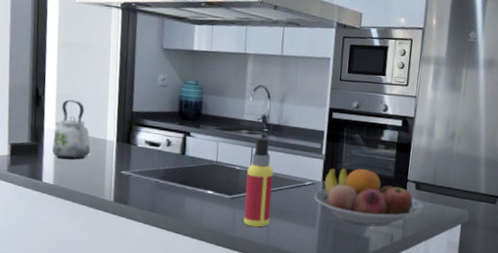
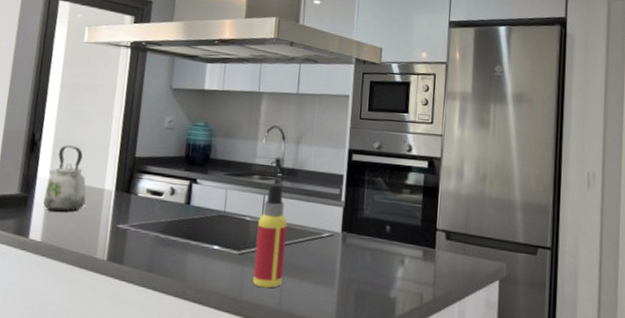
fruit bowl: present [314,167,424,227] -> none [333,215,456,285]

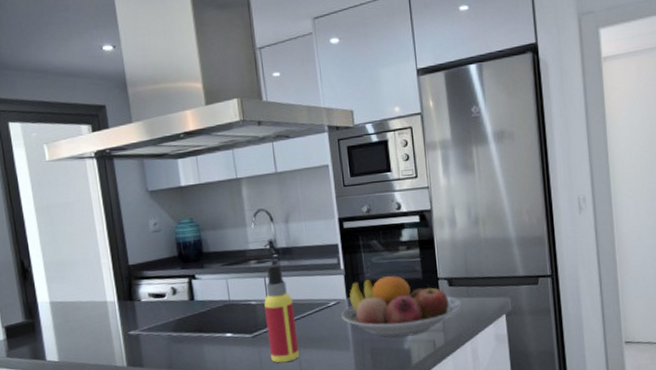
kettle: present [43,145,86,212] -> none [48,265,92,331]
fruit bowl: none [333,215,456,285] -> present [341,276,461,338]

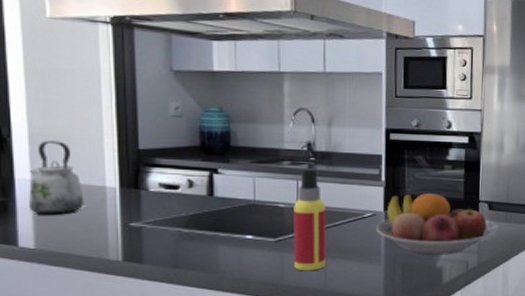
kettle: none [48,265,92,331] -> present [29,140,84,215]

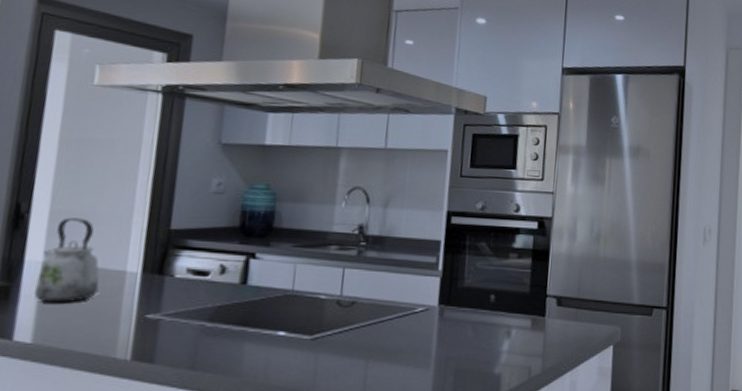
spray bottle: present [293,168,326,271] -> none [329,254,373,376]
fruit bowl: present [376,193,499,256] -> none [428,285,568,360]

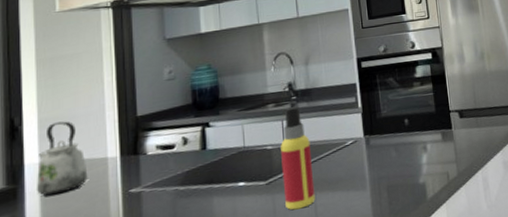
spray bottle: none [329,254,373,376] -> present [281,106,315,210]

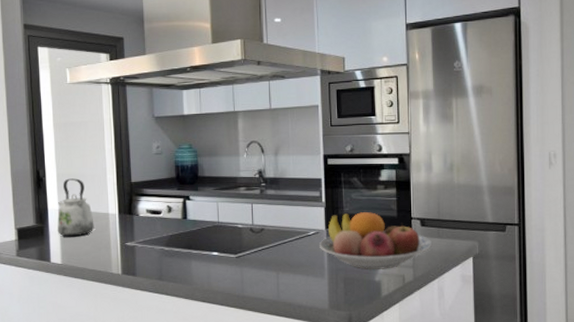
spray bottle: present [281,106,315,210] -> none [250,193,278,284]
fruit bowl: none [359,111,472,173] -> present [320,212,432,271]

